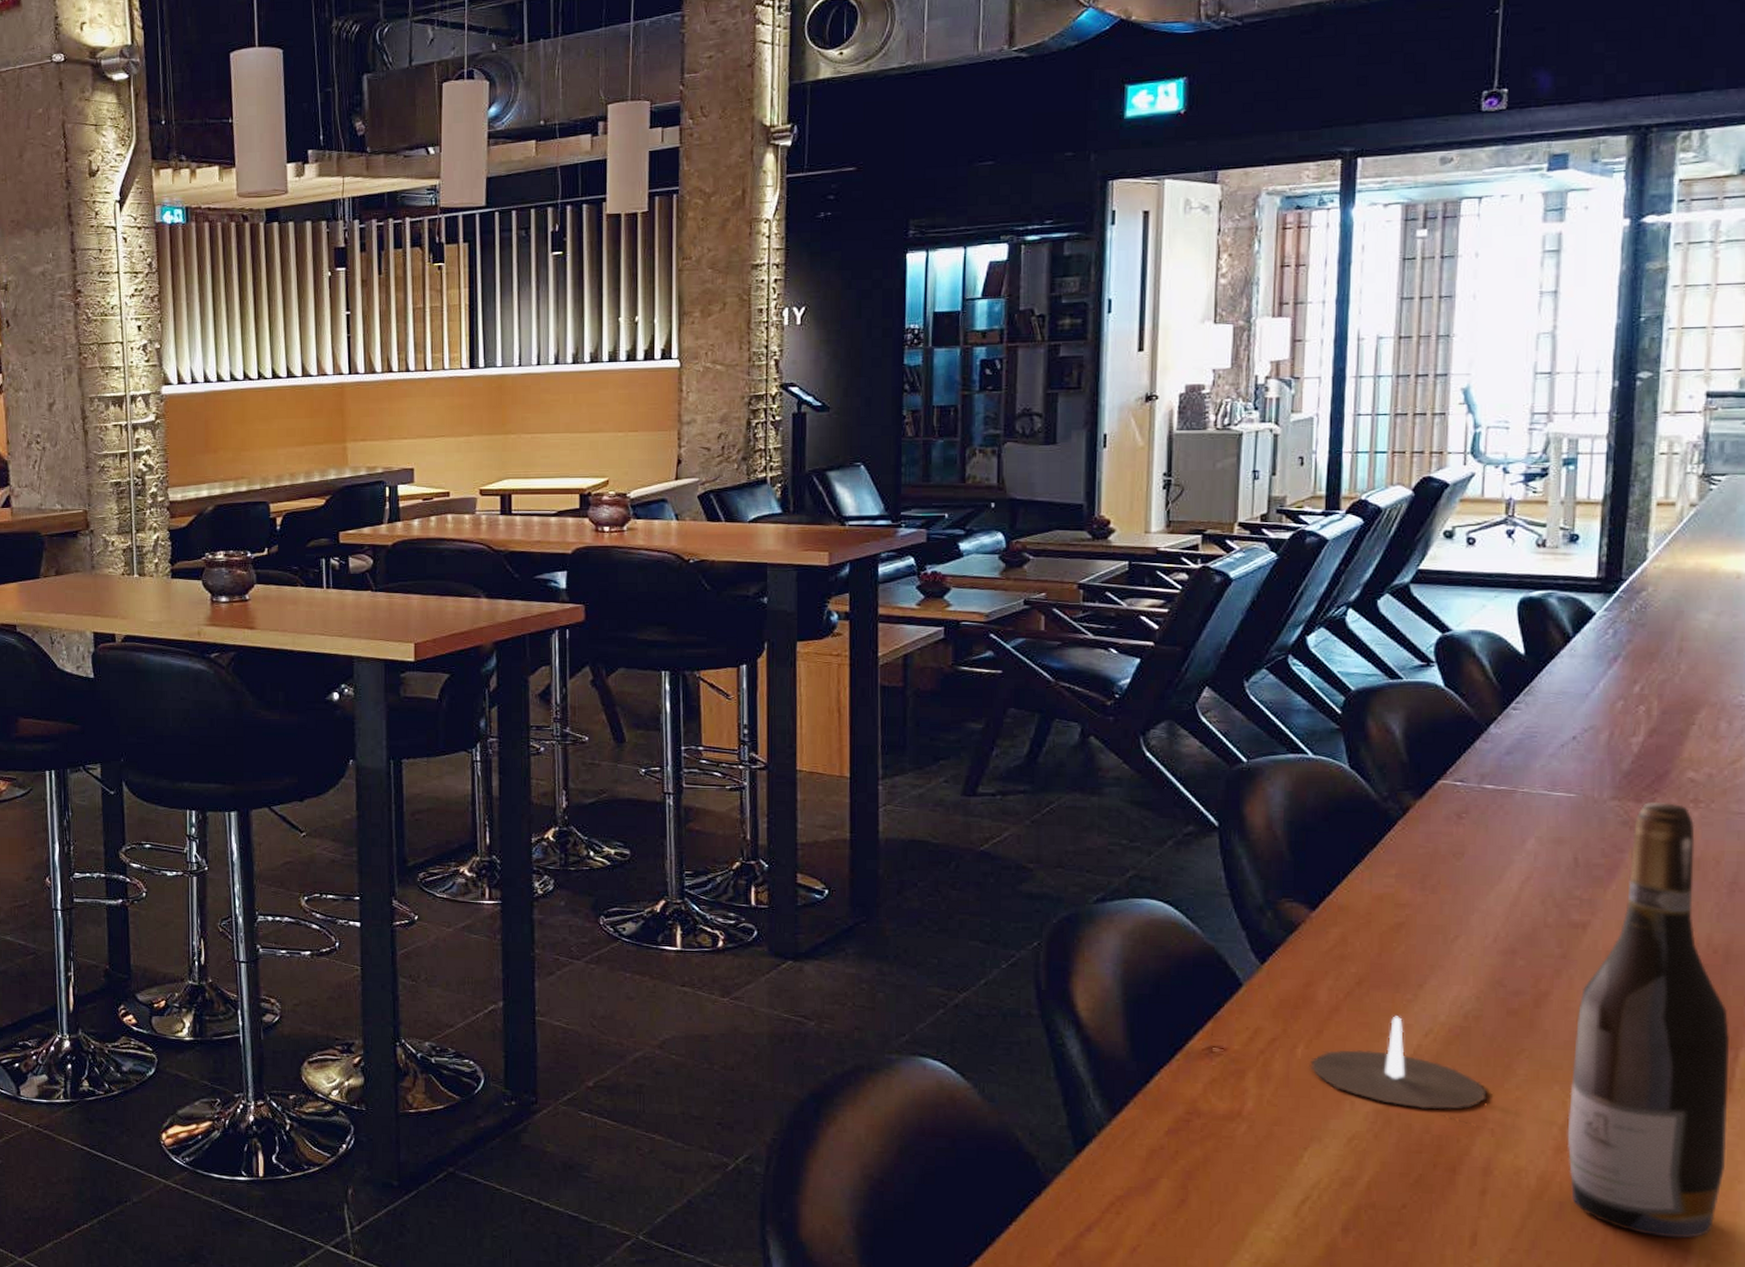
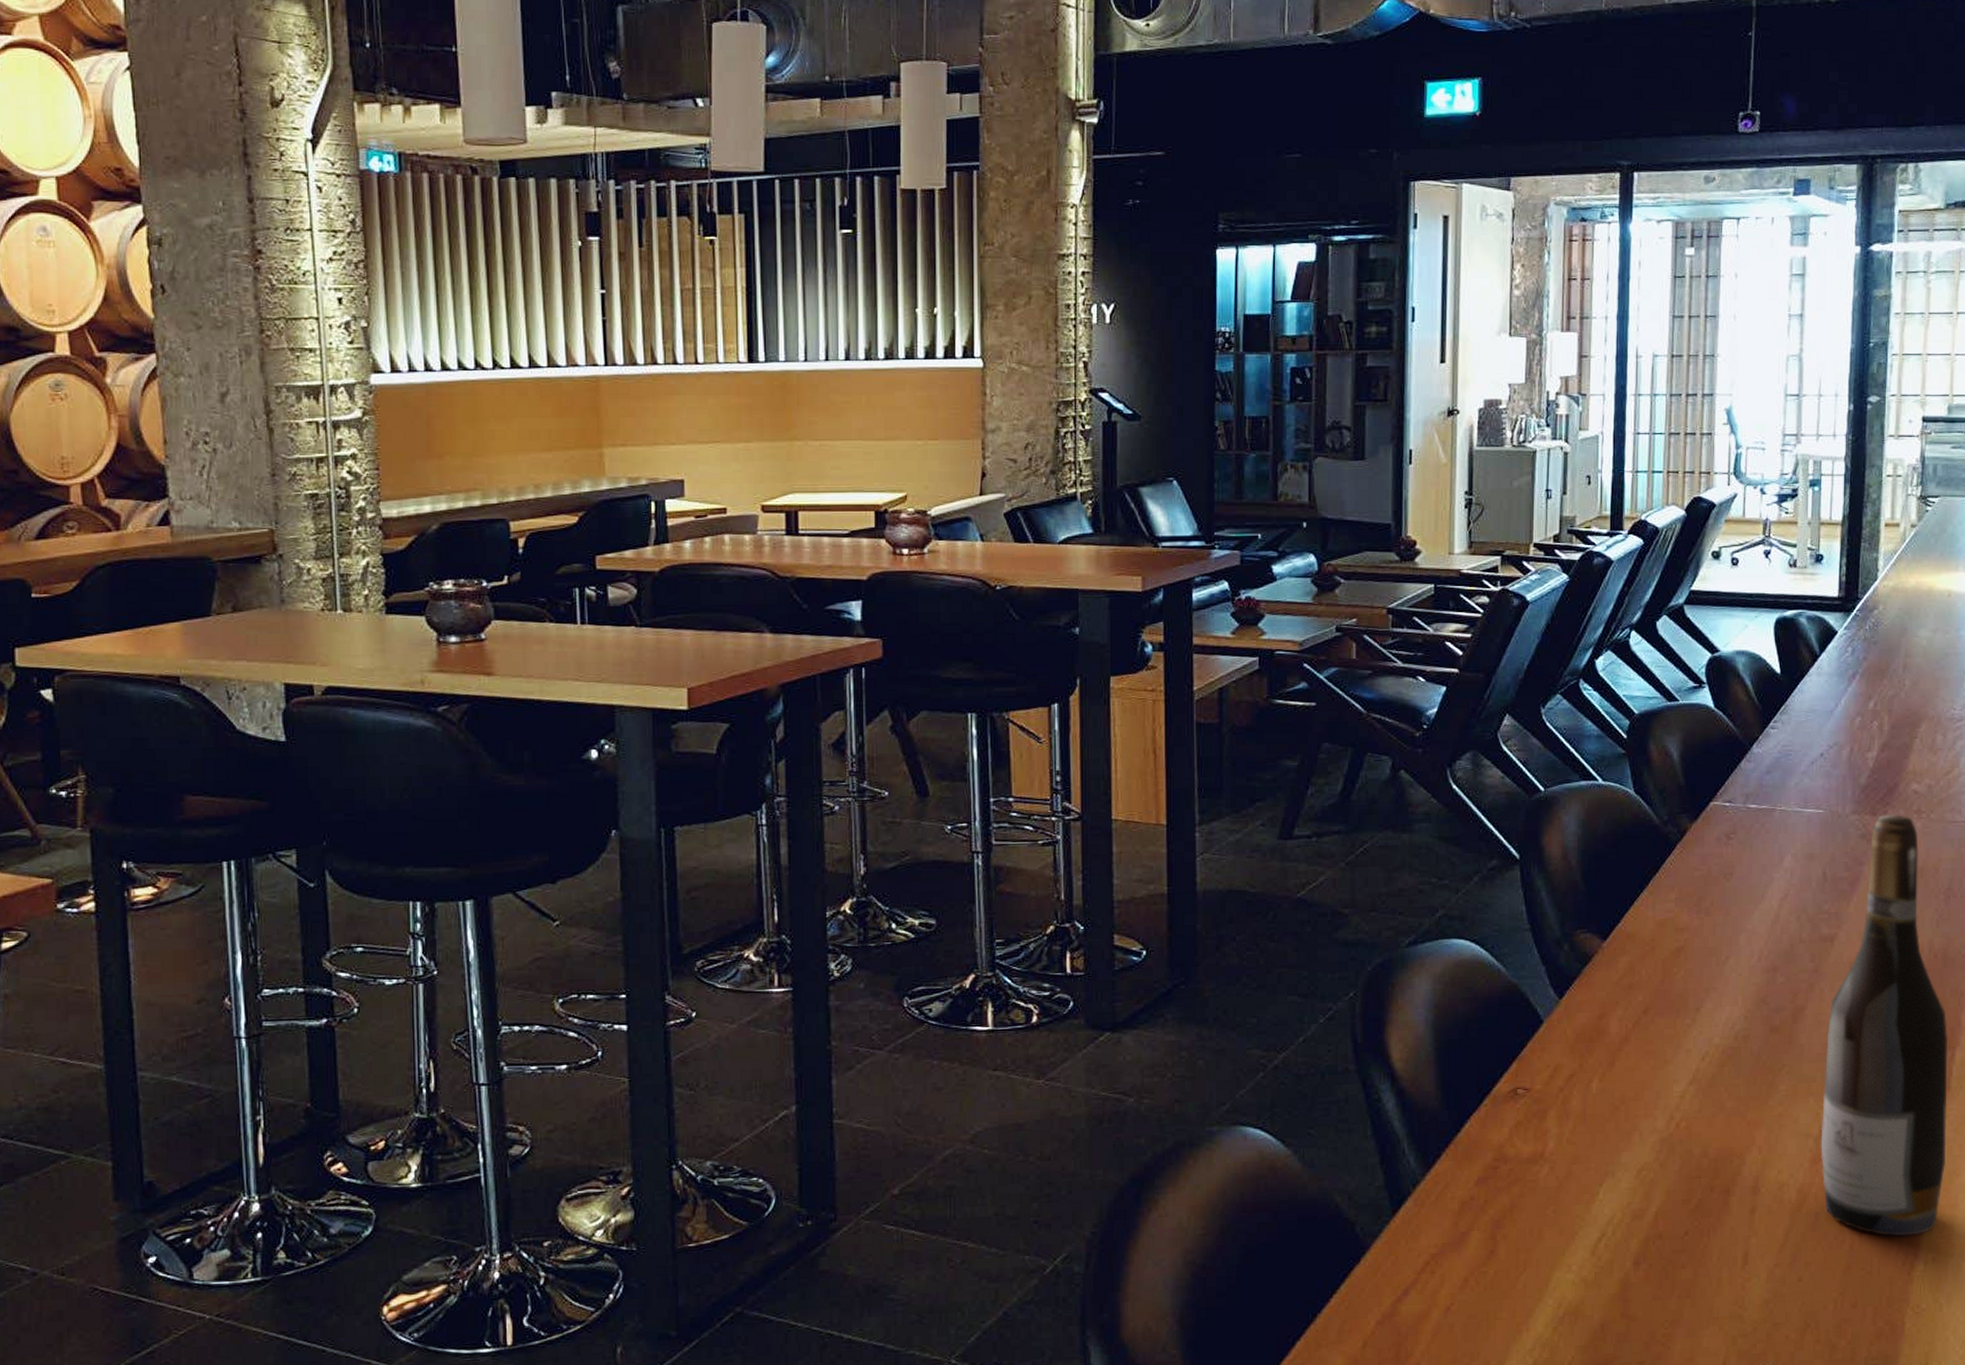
candle: present [1309,1016,1493,1130] -> none [1603,1041,1760,1148]

